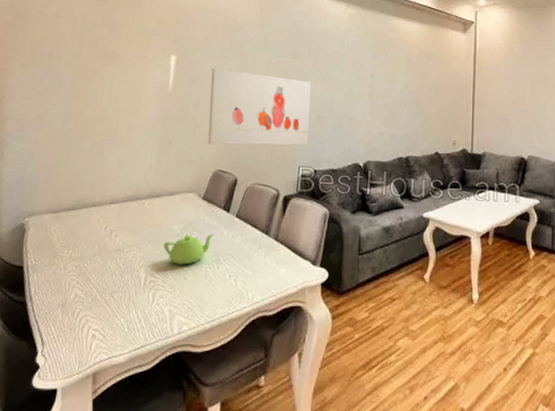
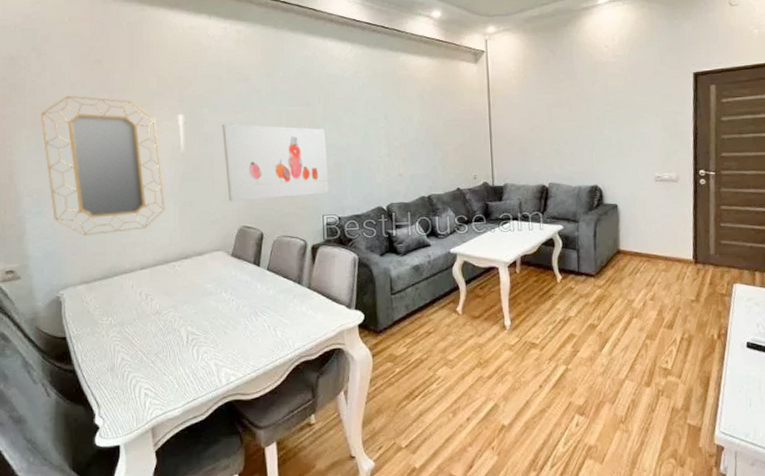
home mirror: none [33,27,149,165] -> present [41,95,166,236]
teapot: present [163,233,214,266] -> none [199,288,248,322]

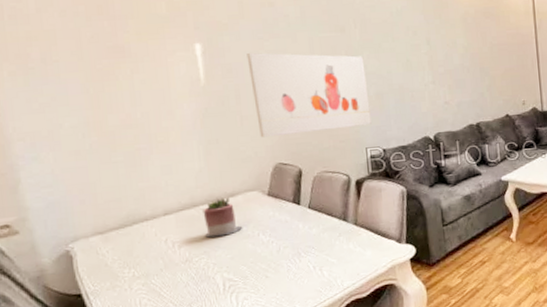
home mirror: present [41,95,166,236] -> none [26,23,188,182]
succulent planter: none [174,255,208,292] -> present [203,197,243,238]

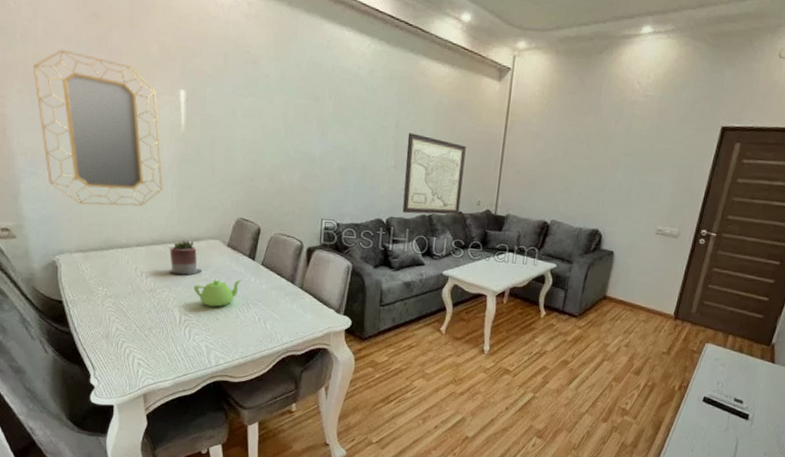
home mirror: none [26,23,188,182] -> present [33,49,163,207]
teapot: none [235,228,289,266] -> present [193,279,242,307]
wall art: present [247,52,371,138] -> none [225,106,333,198]
wall art: none [440,46,506,126] -> present [402,133,466,215]

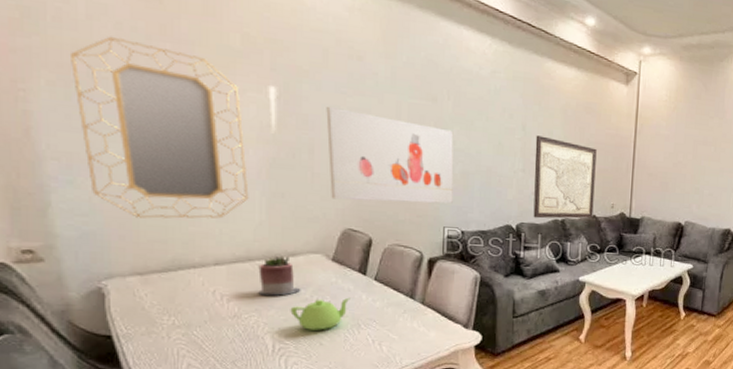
wall art: none [225,106,333,198] -> present [326,106,454,204]

